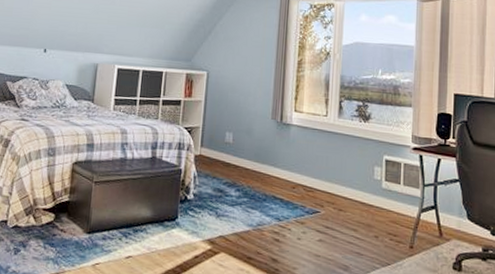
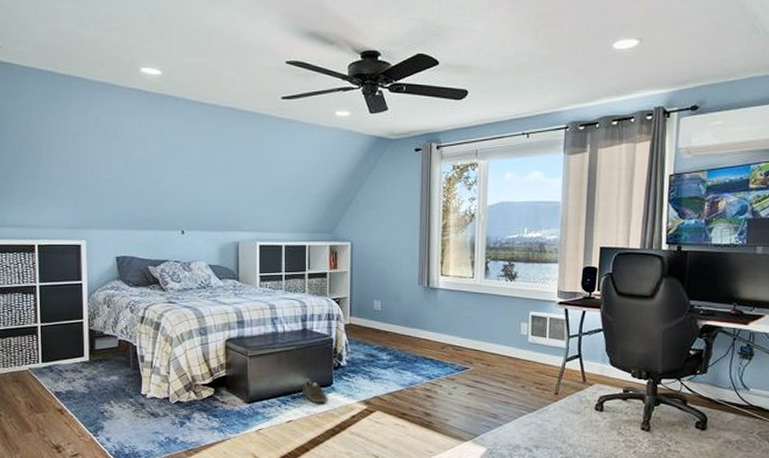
sneaker: none [145,211,172,239] -> present [303,379,329,403]

